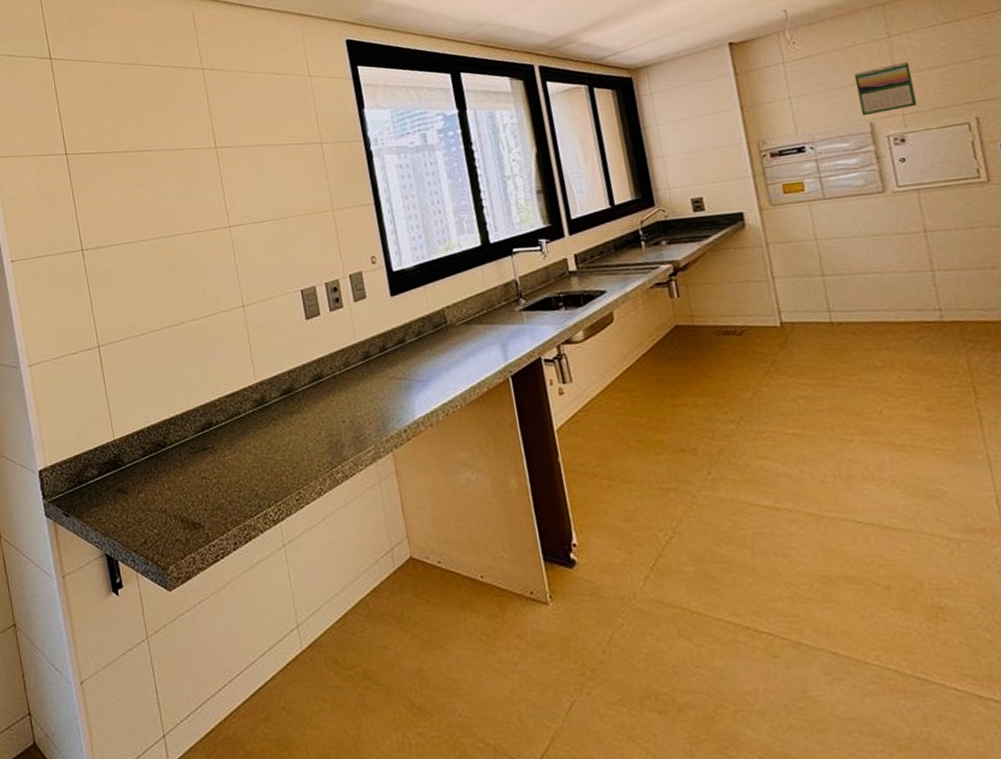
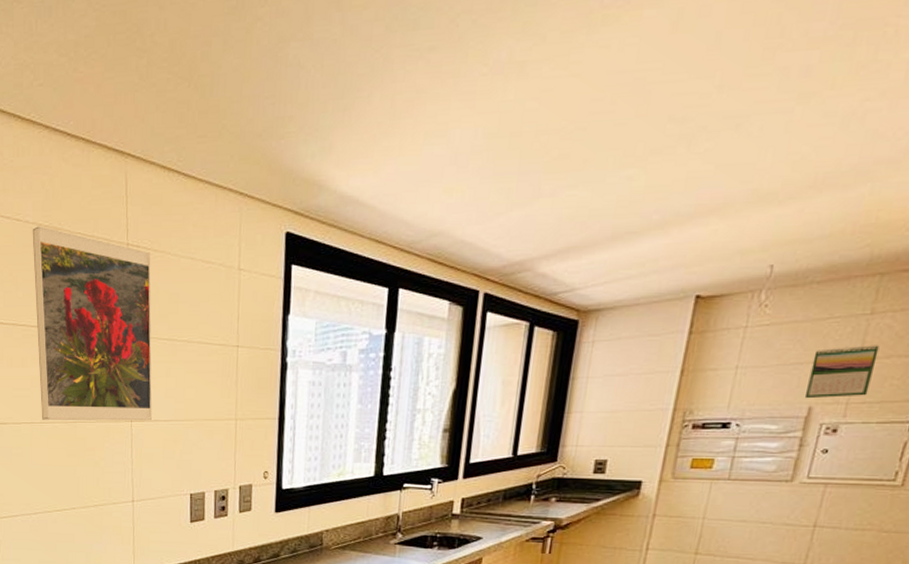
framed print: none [112,64,250,238] -> present [32,226,152,421]

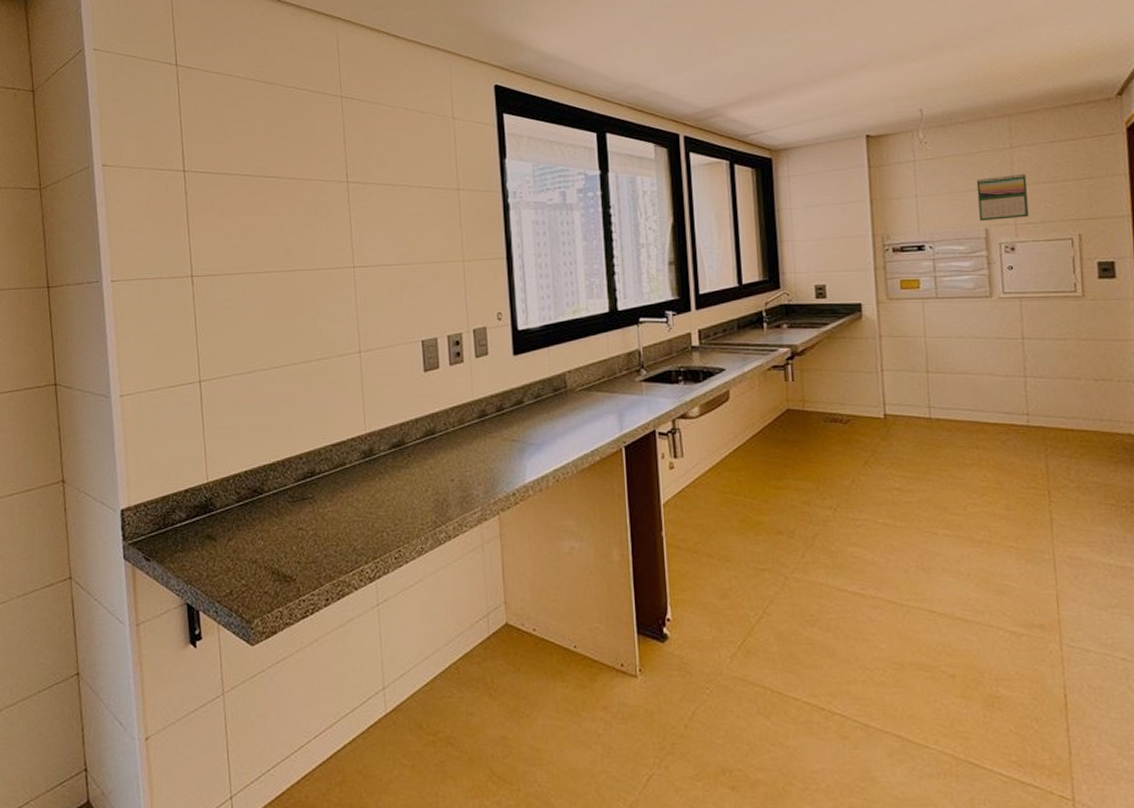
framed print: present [32,226,152,421] -> none [244,81,375,270]

